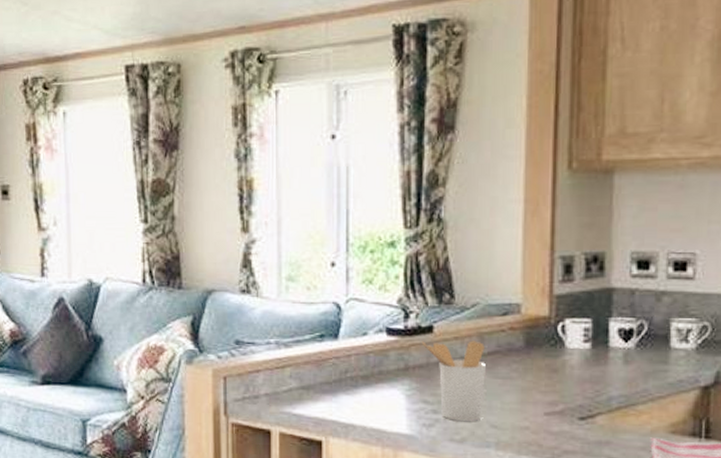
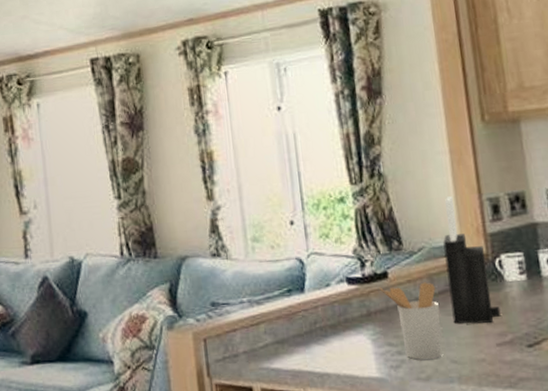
knife block: none [500,250,555,391] -> present [443,196,501,324]

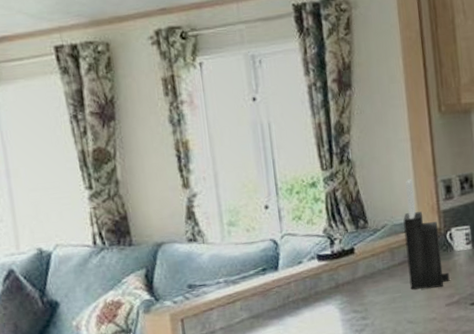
utensil holder: present [379,282,442,360] -> none [346,255,400,323]

